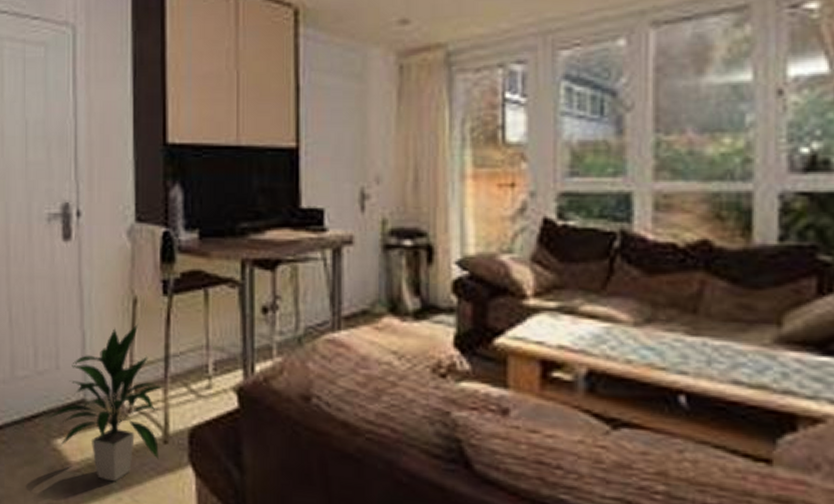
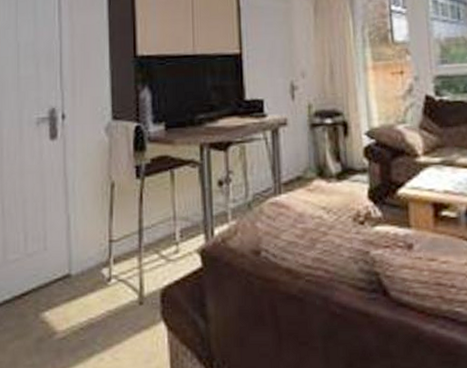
indoor plant: present [48,324,164,482] -> none [36,204,139,345]

